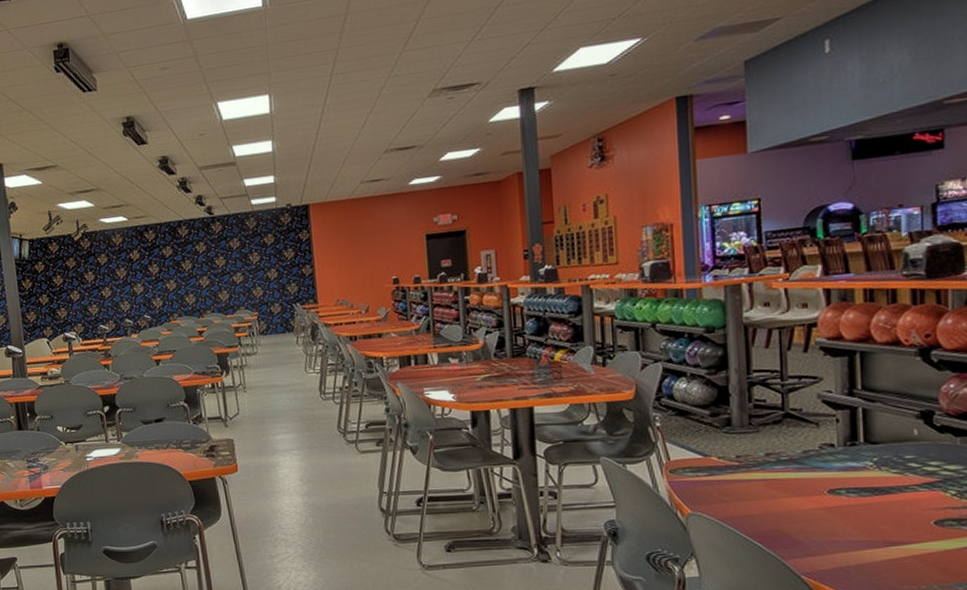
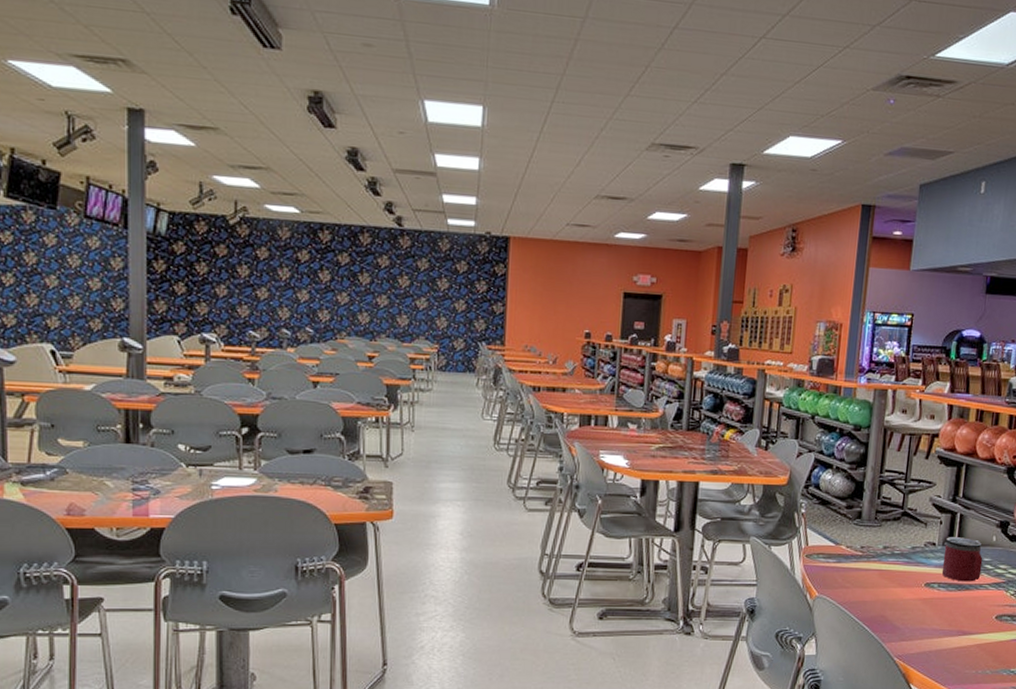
beverage cup: none [847,434,904,485] -> present [941,537,983,582]

